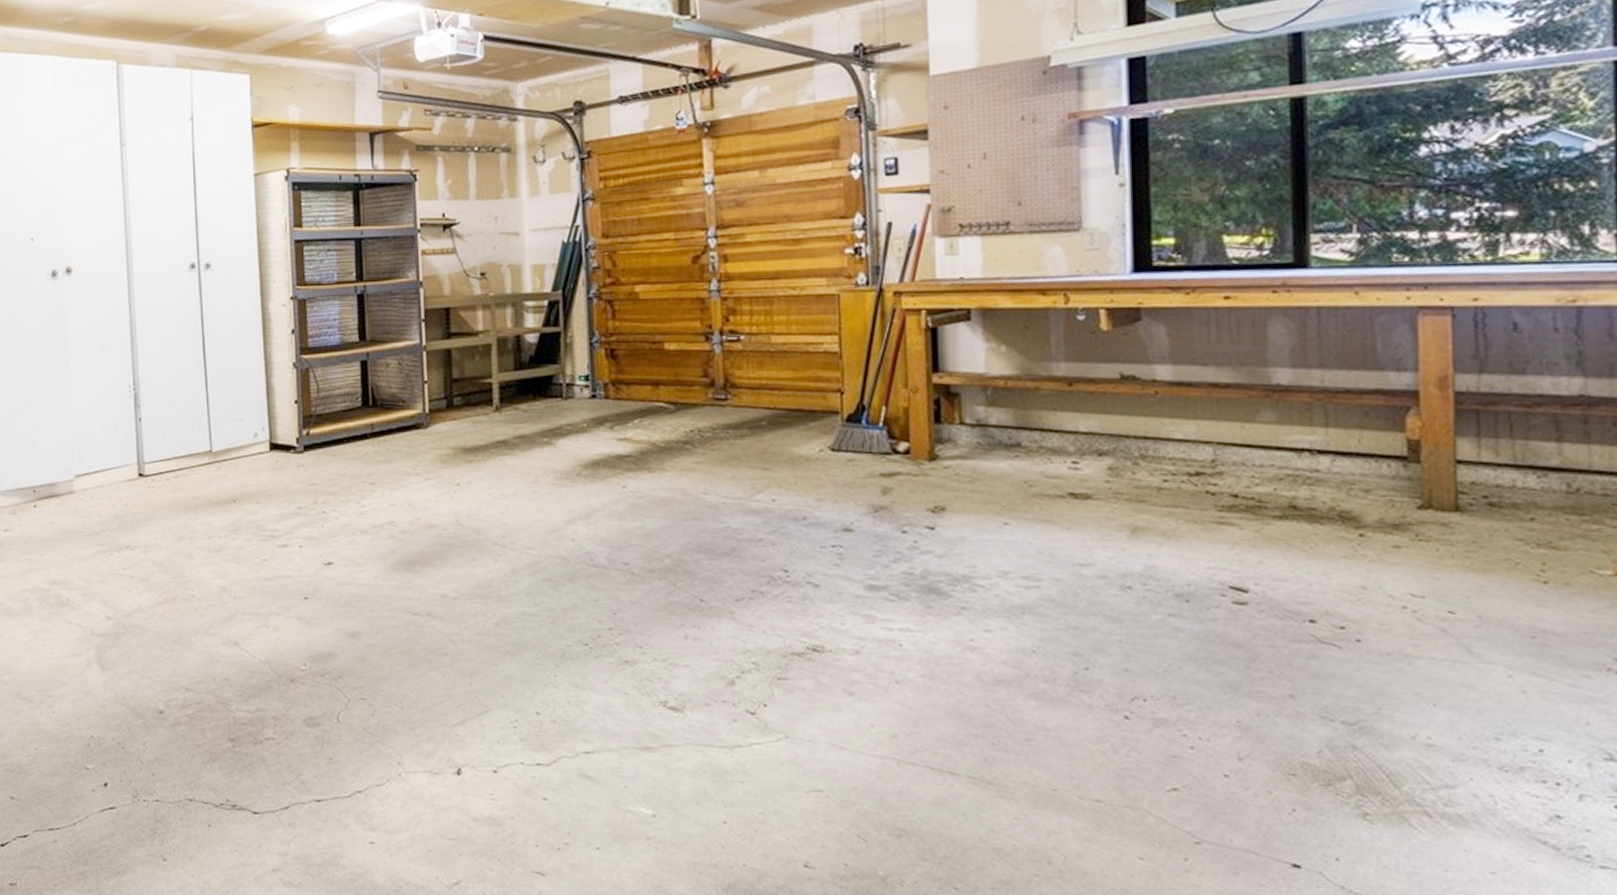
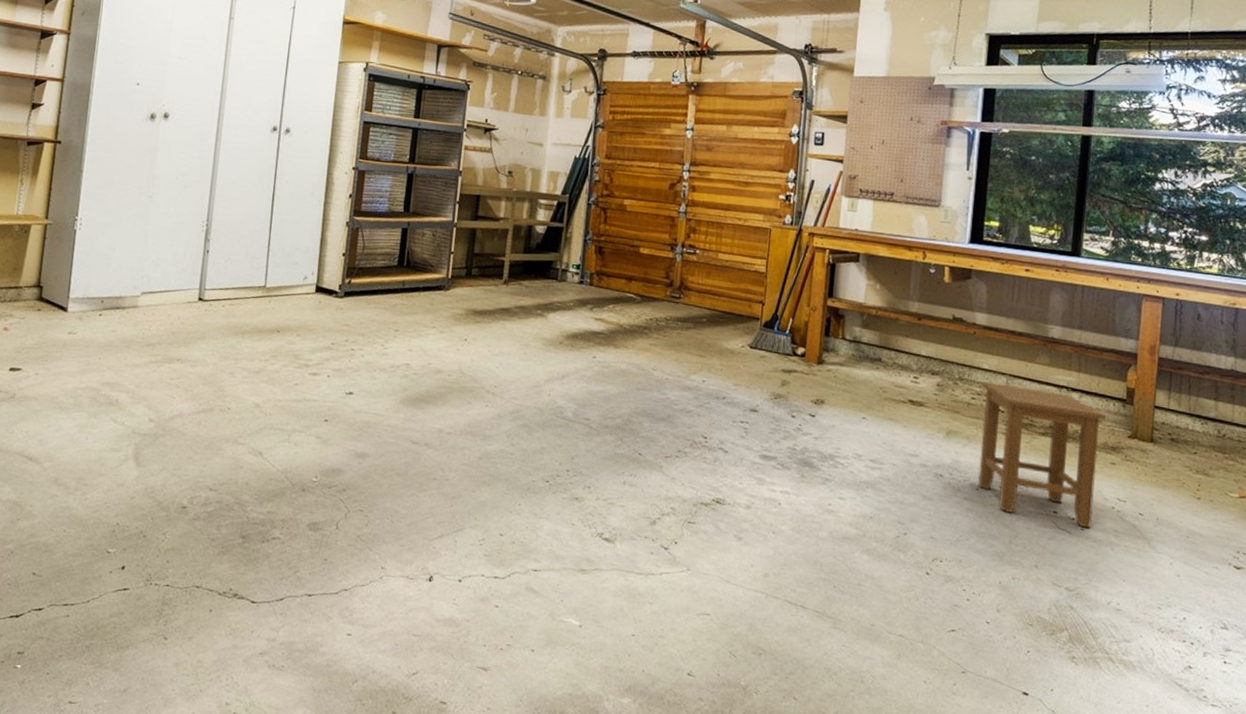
stool: none [1175,456,1377,639] -> present [978,381,1106,529]

